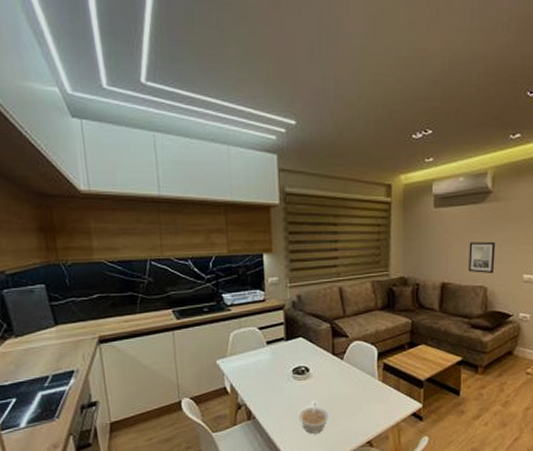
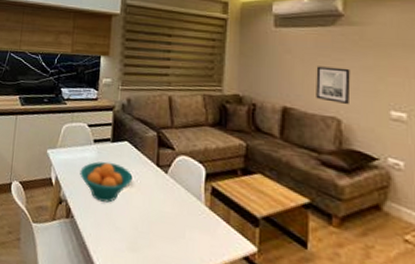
fruit bowl: none [256,360,311,398] -> present [80,161,133,203]
legume: present [298,401,329,434] -> none [115,213,147,252]

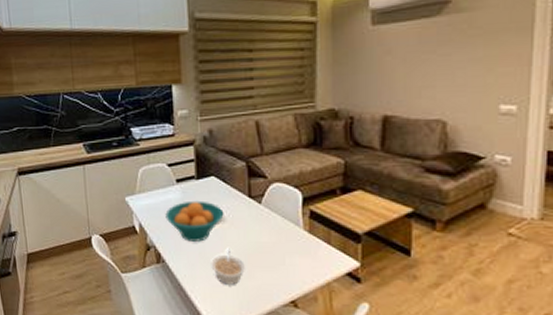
legume: none [115,213,147,252] -> present [211,248,245,285]
wall art: present [316,66,351,104] -> none [420,63,457,104]

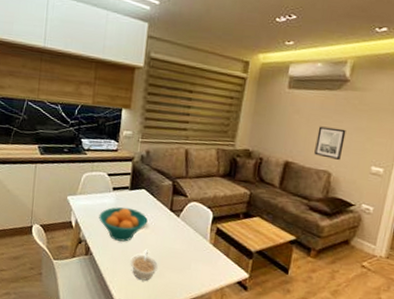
wall art: none [420,63,457,104] -> present [314,126,346,160]

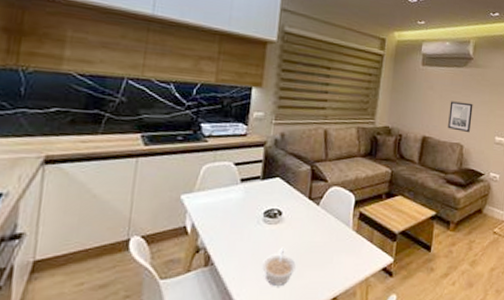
fruit bowl: present [99,207,148,242] -> none [222,200,284,242]

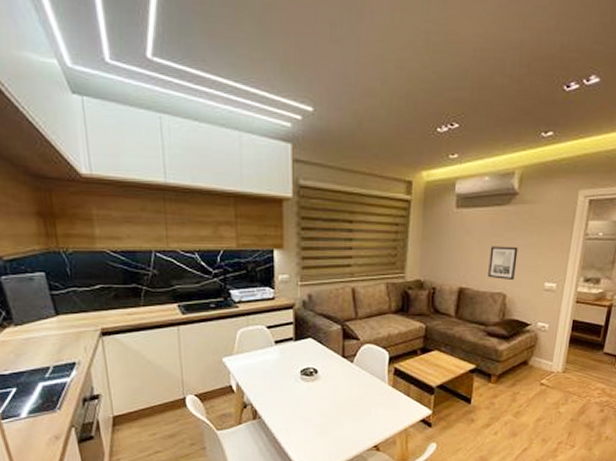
legume: present [262,248,296,286] -> none [305,403,336,435]

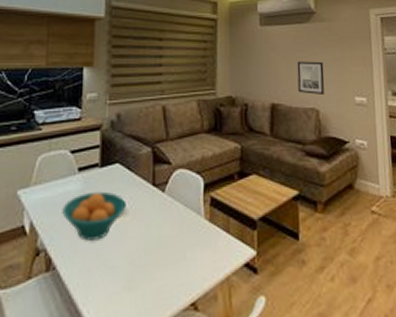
fruit bowl: none [263,360,319,398] -> present [62,191,127,241]

